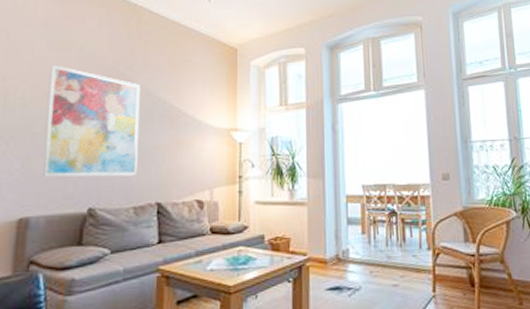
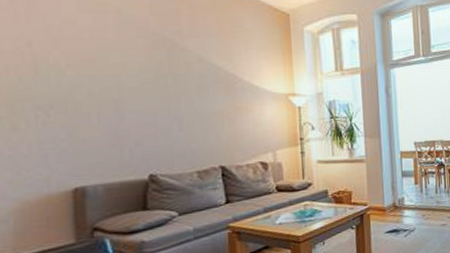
wall art: present [43,65,140,177] -> none [84,29,196,146]

